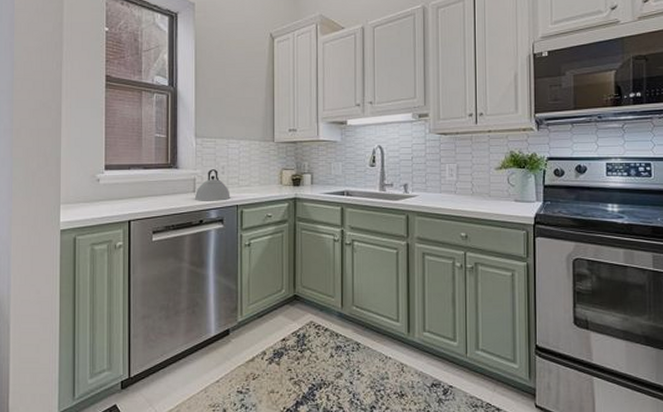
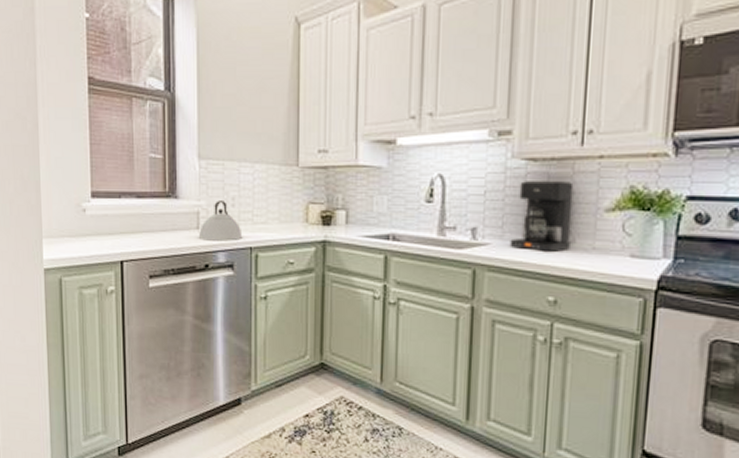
coffee maker: none [431,149,473,201] -> present [509,181,574,253]

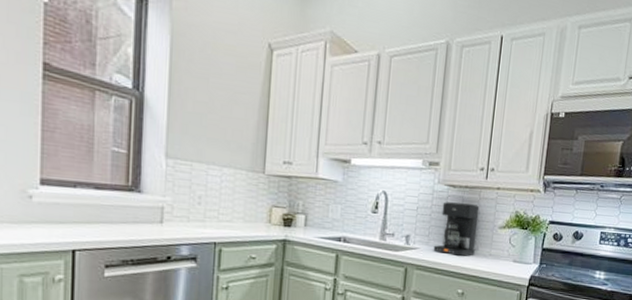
kettle: present [198,201,243,241] -> none [161,198,208,236]

